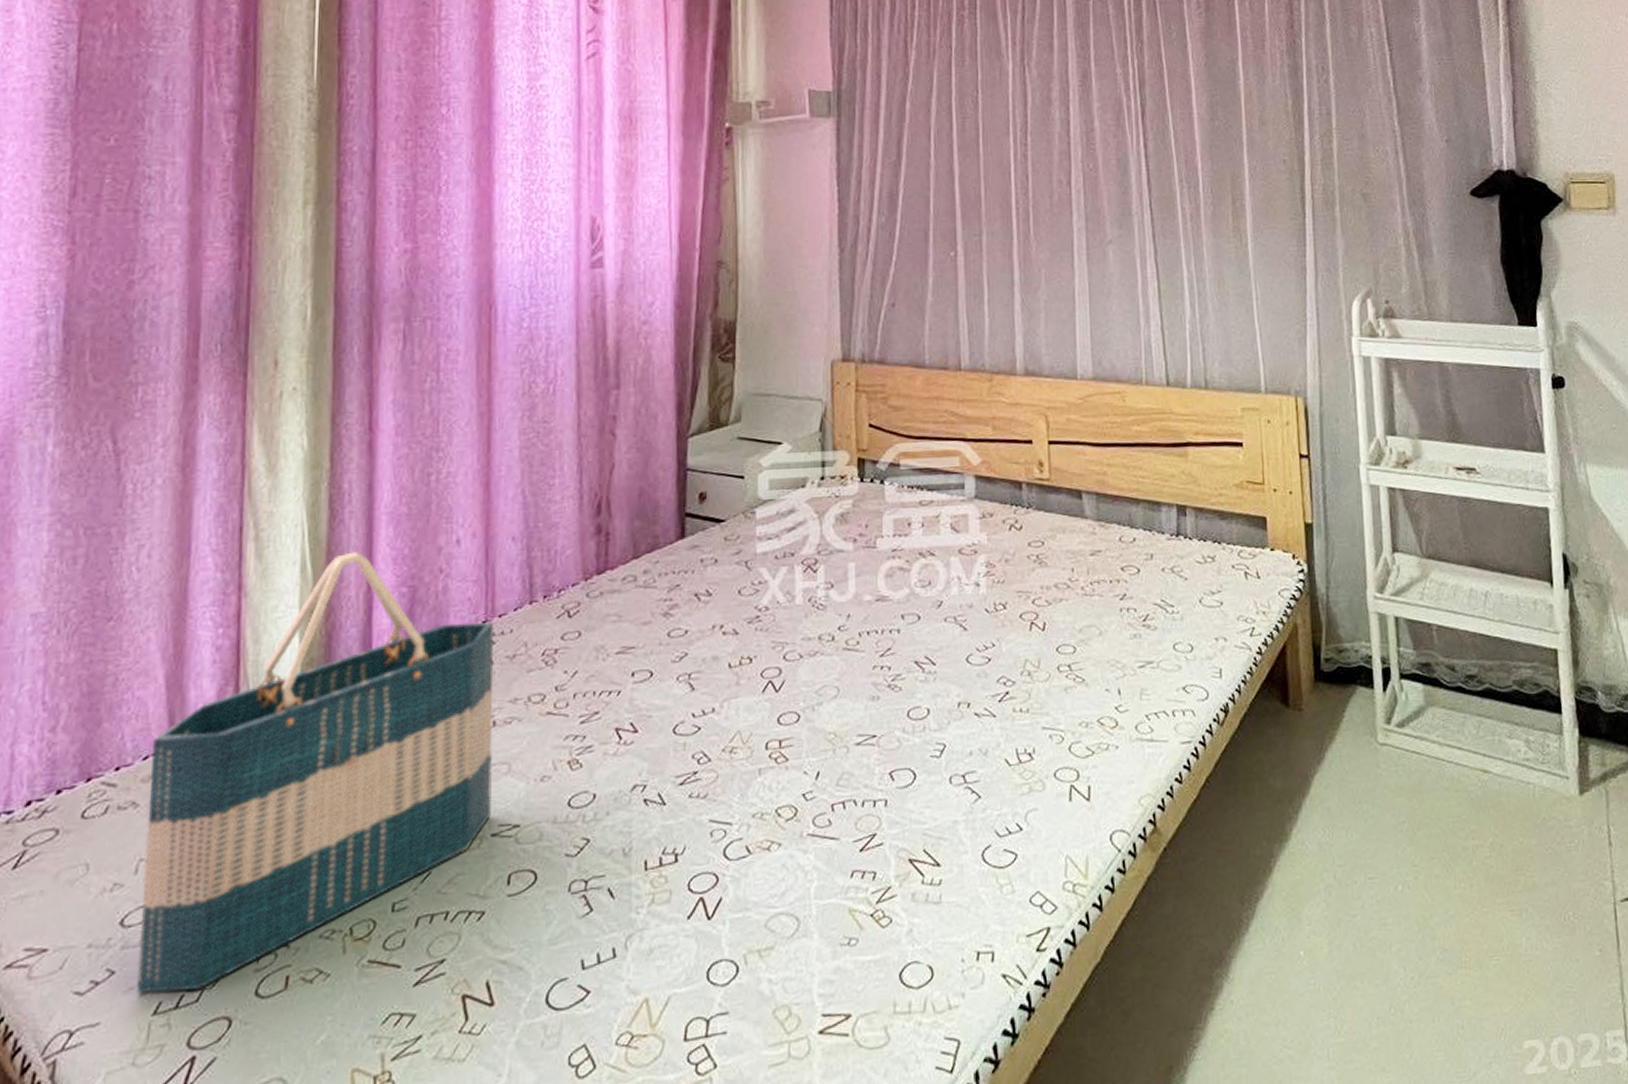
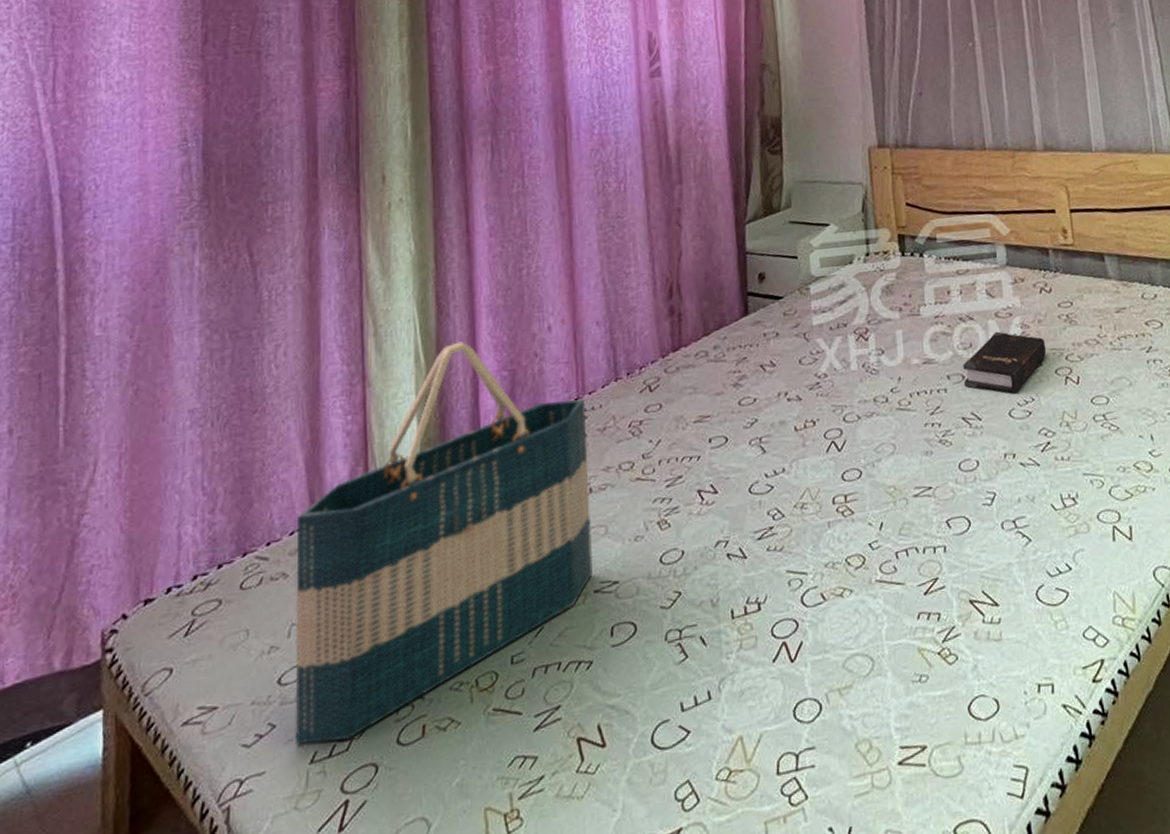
hardback book: none [920,569,1012,638] -> present [963,331,1047,394]

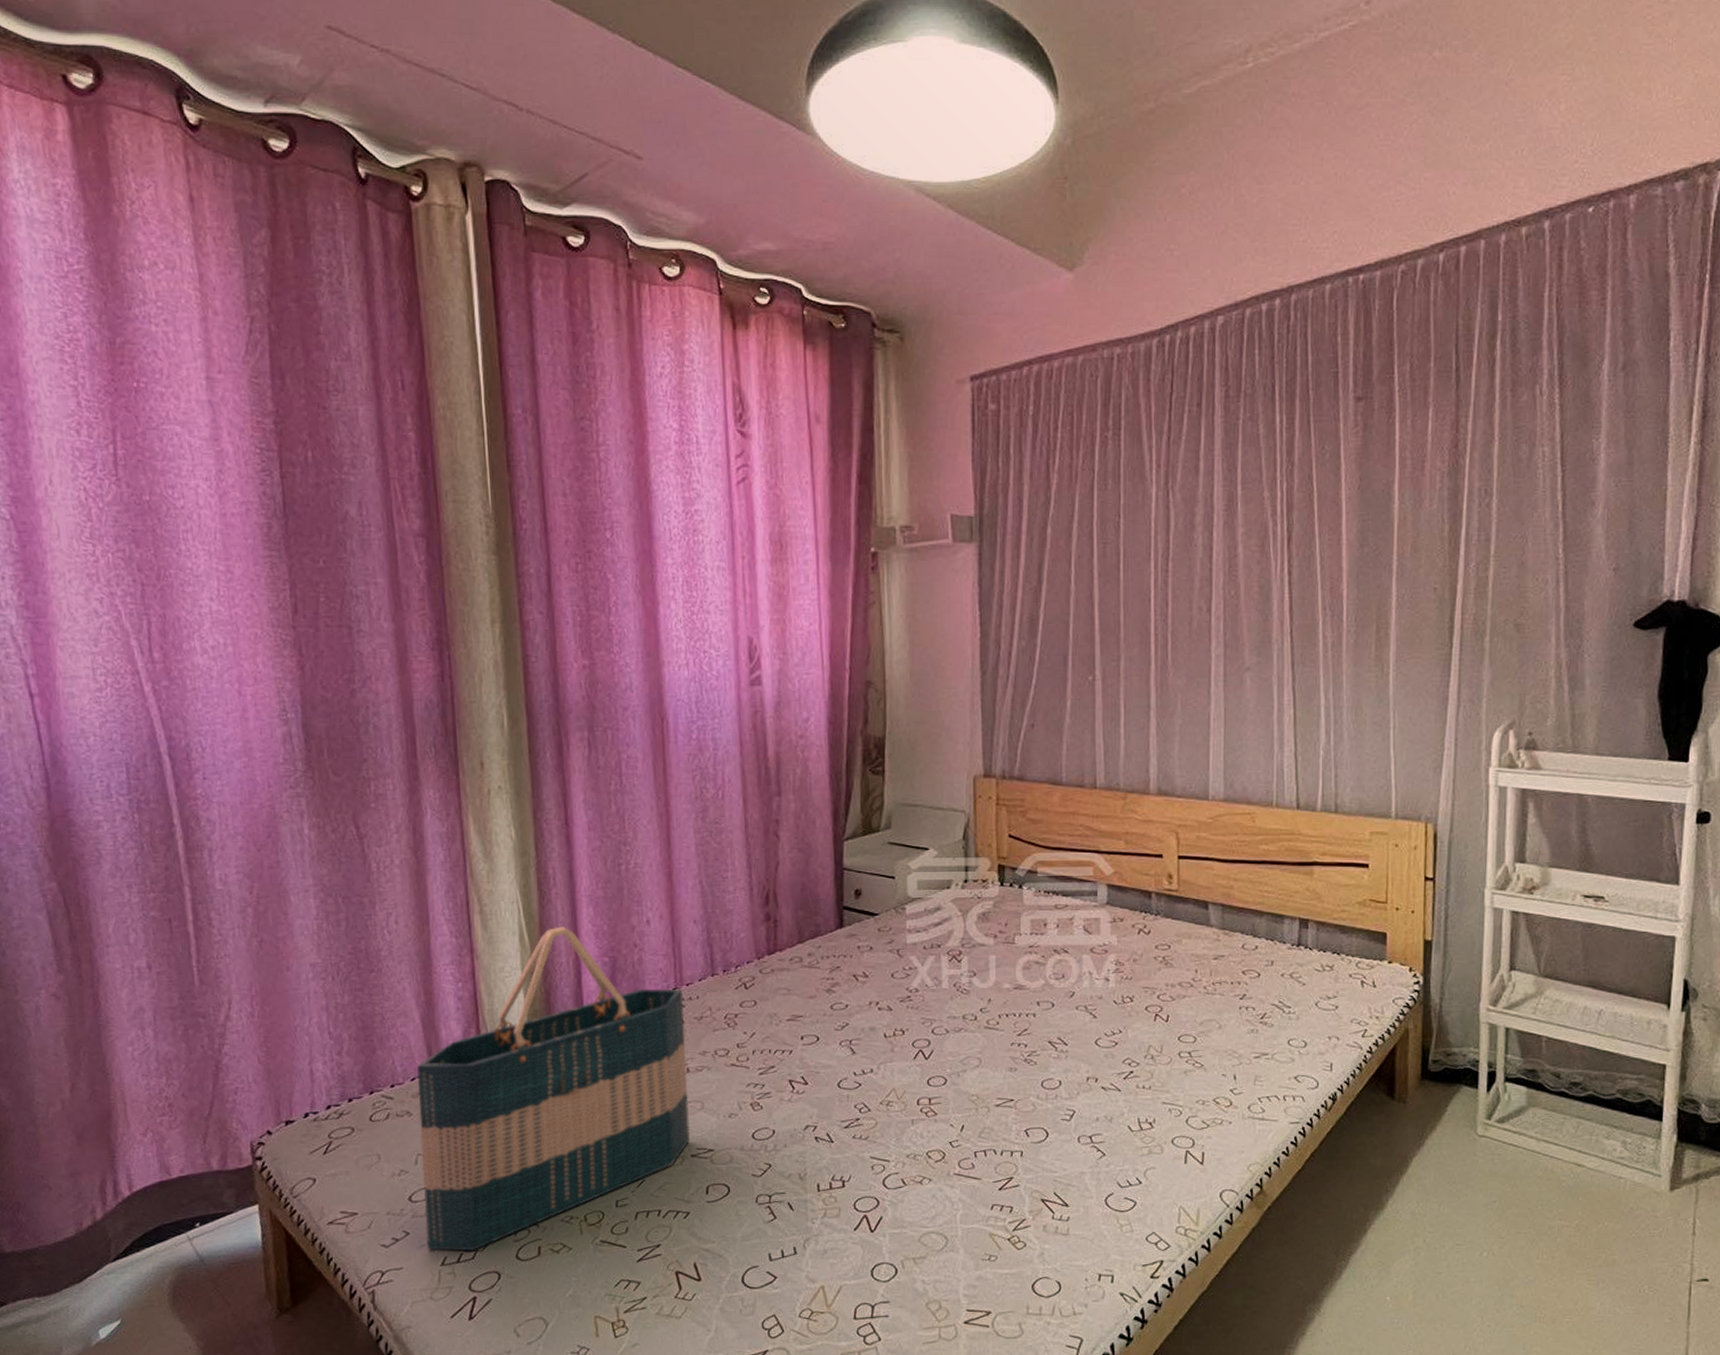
hardback book: present [963,331,1047,394] -> none [1054,966,1139,1025]

